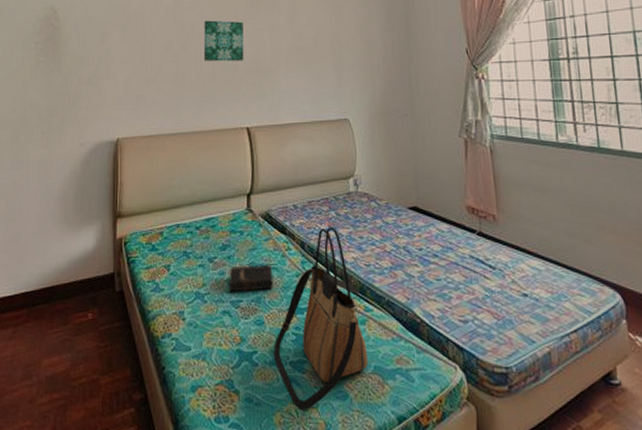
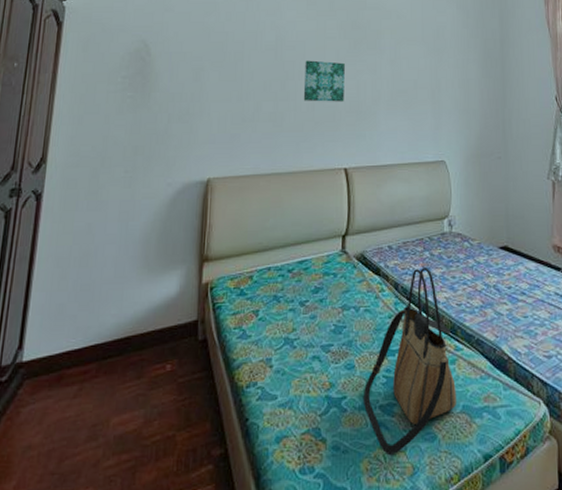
hardback book: present [229,264,274,292] -> none [320,306,366,336]

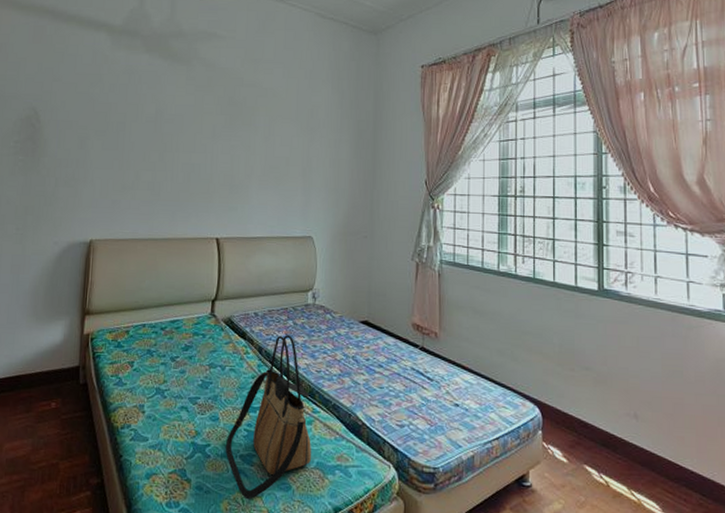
wall art: present [303,60,345,102] -> none [180,133,220,175]

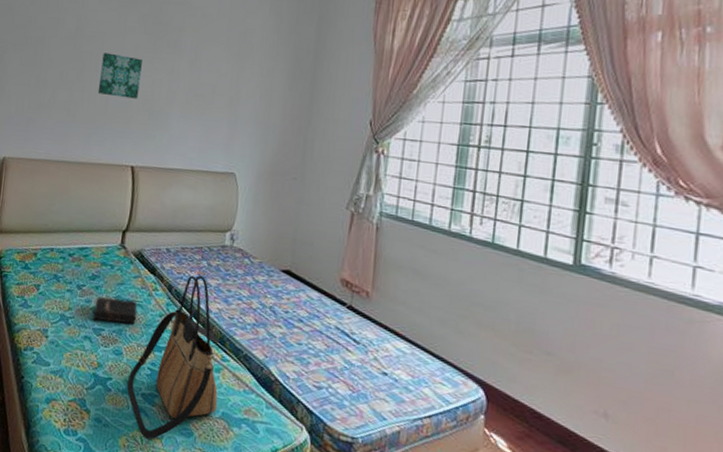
wall art: none [180,133,220,175] -> present [97,52,142,99]
hardback book: none [188,365,231,390] -> present [93,296,137,325]

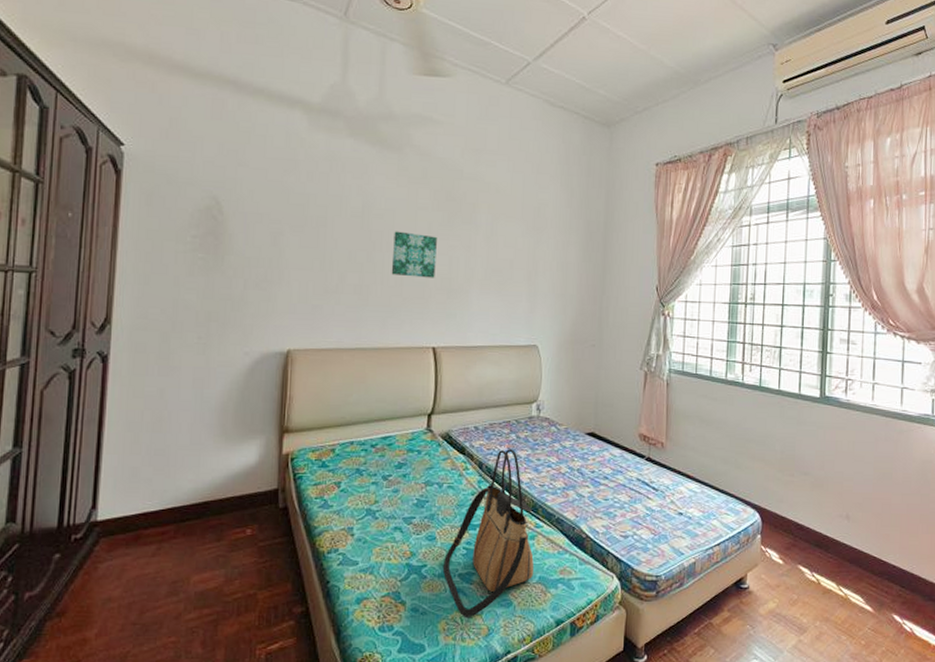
hardback book: present [93,296,137,325] -> none [402,483,449,509]

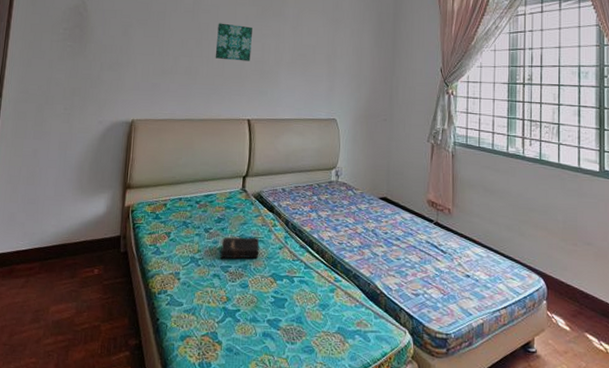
hardback book: none [402,483,449,509] -> present [220,237,260,259]
tote bag: present [442,449,534,617] -> none [253,209,333,360]

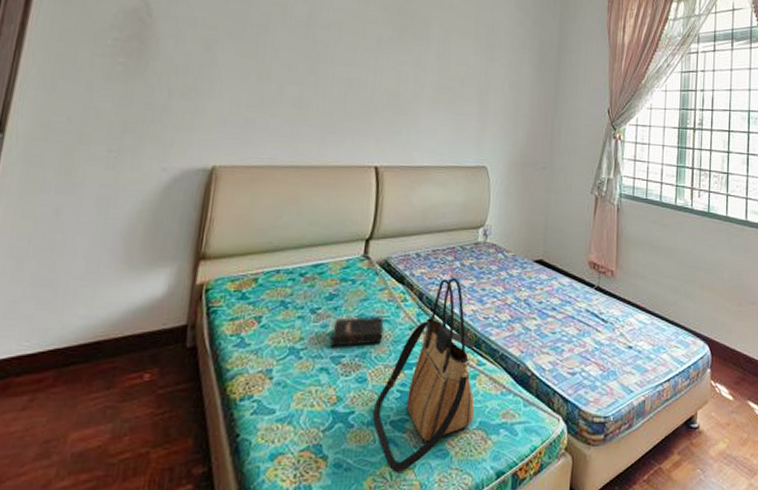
wall art: present [215,23,252,61] -> none [334,43,386,93]
tote bag: none [253,209,333,360] -> present [372,278,475,472]

